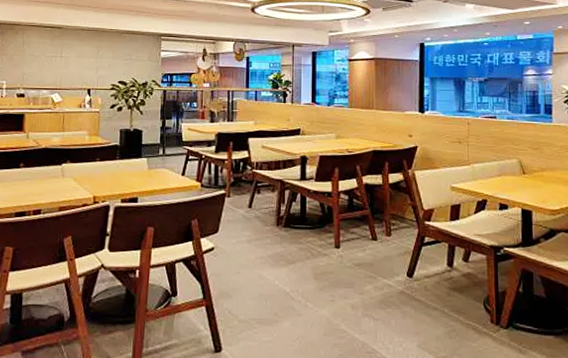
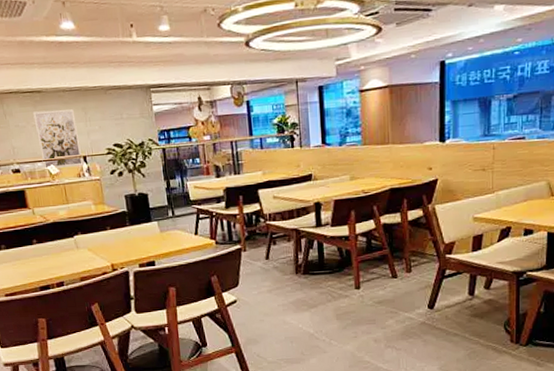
wall art: none [48,44,88,98] -> present [33,109,84,170]

